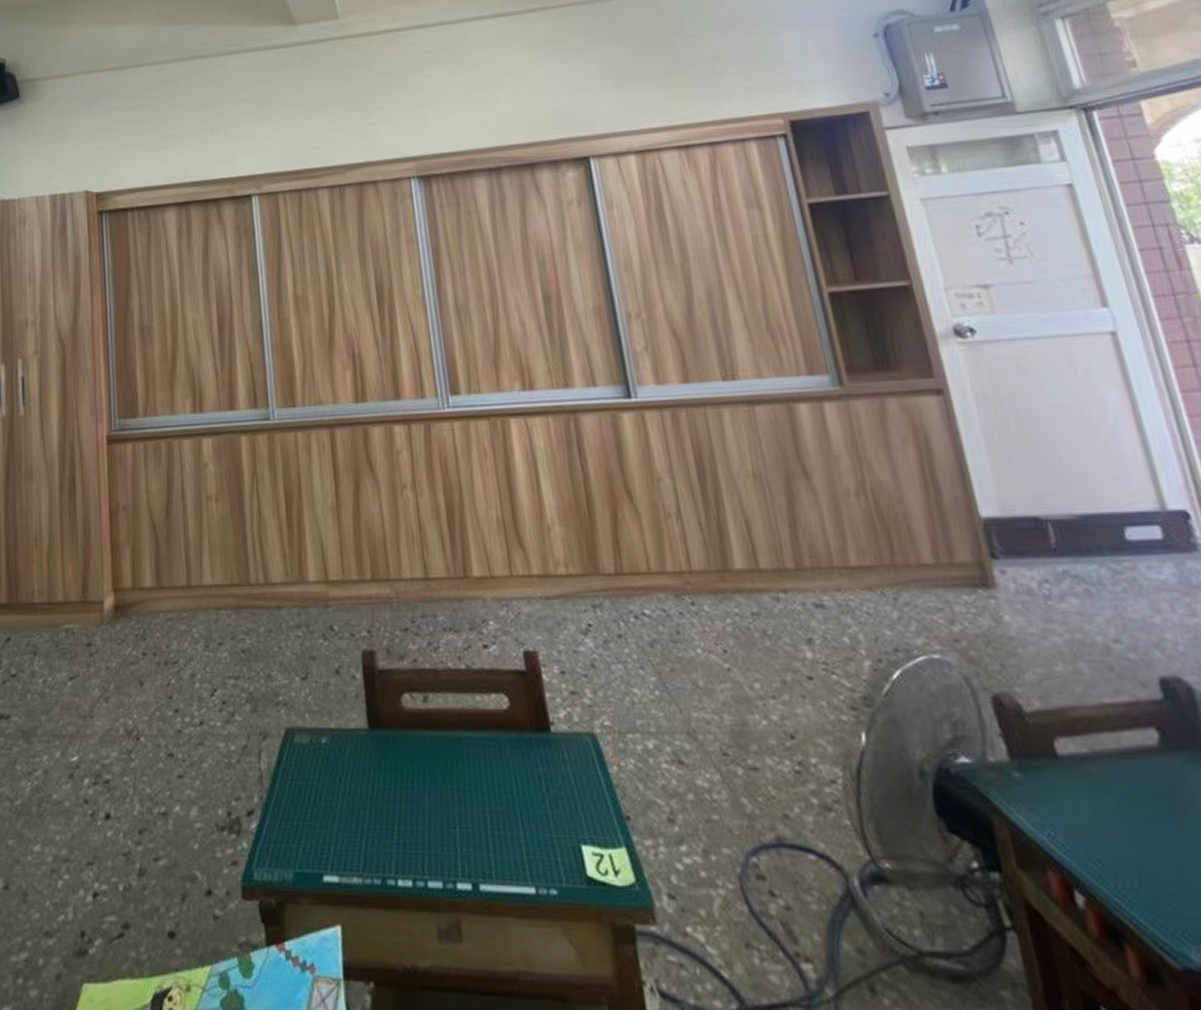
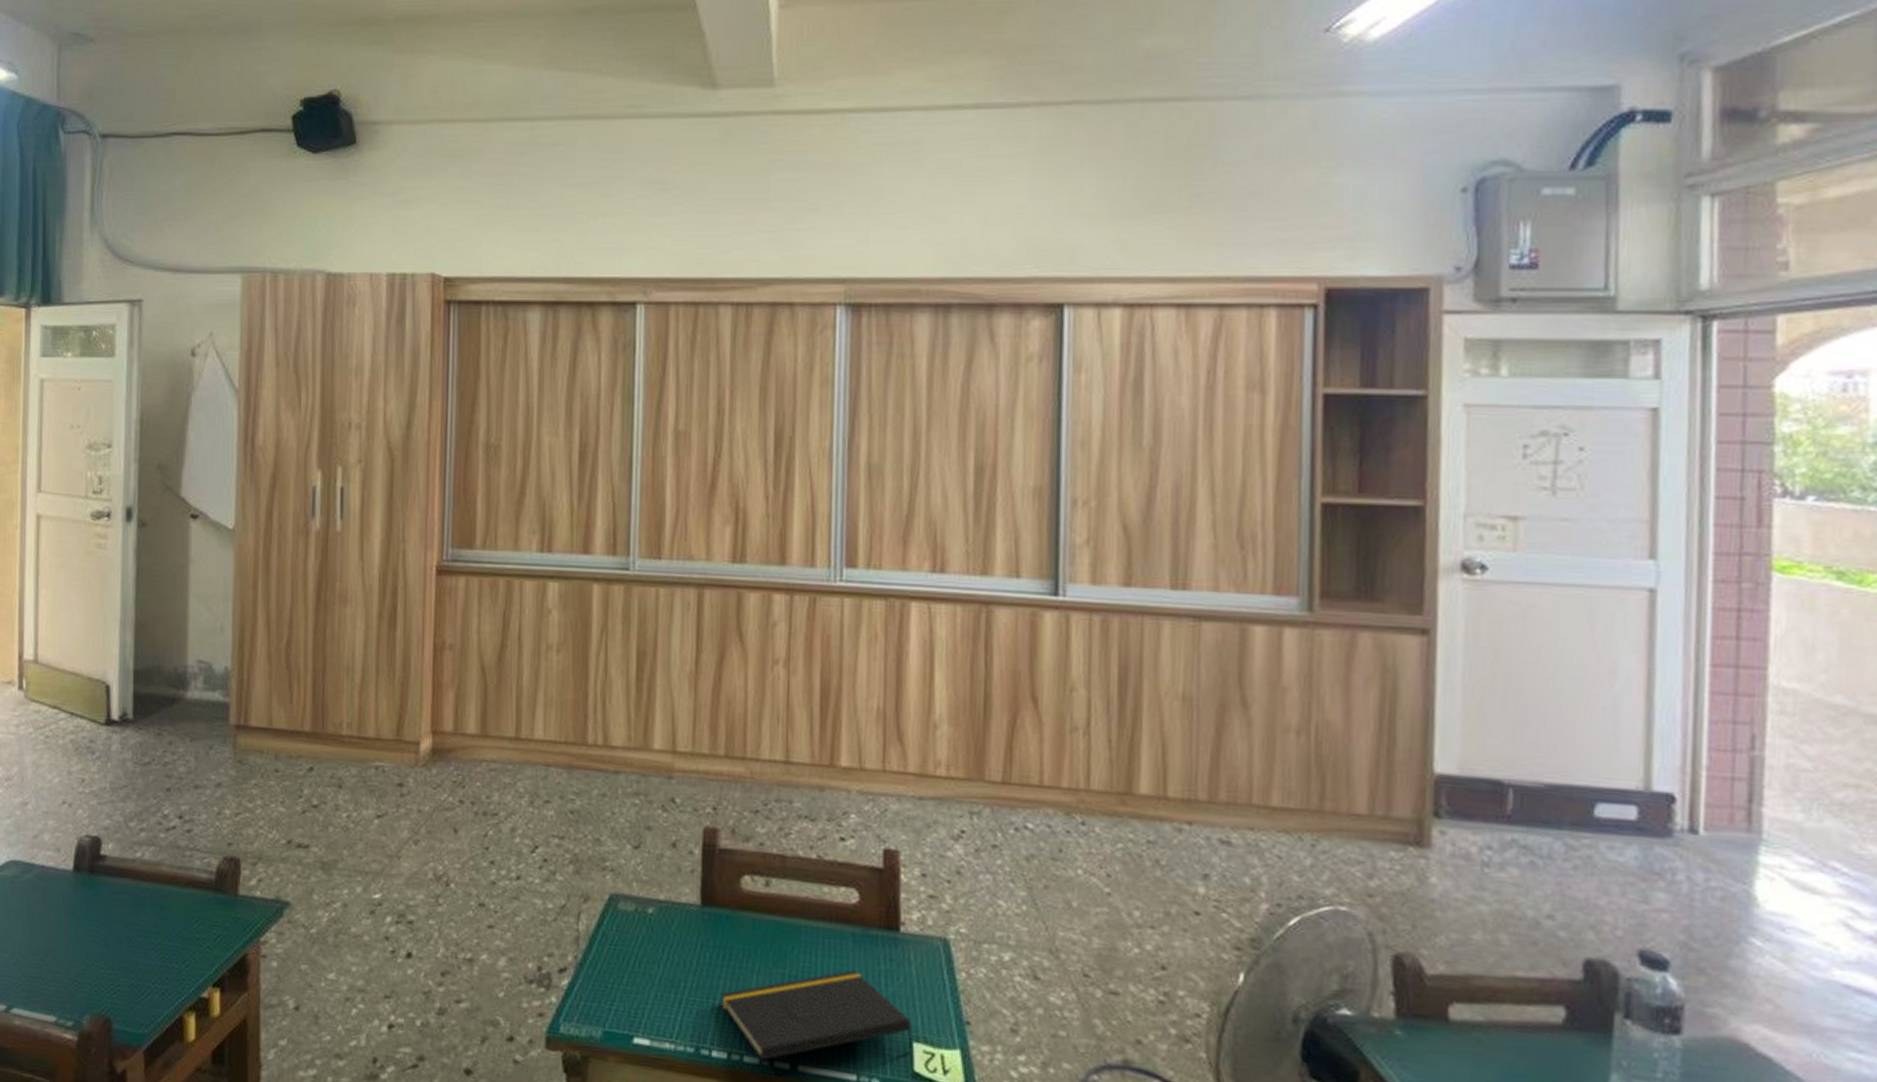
notepad: none [398,777,583,884] -> present [720,970,914,1061]

